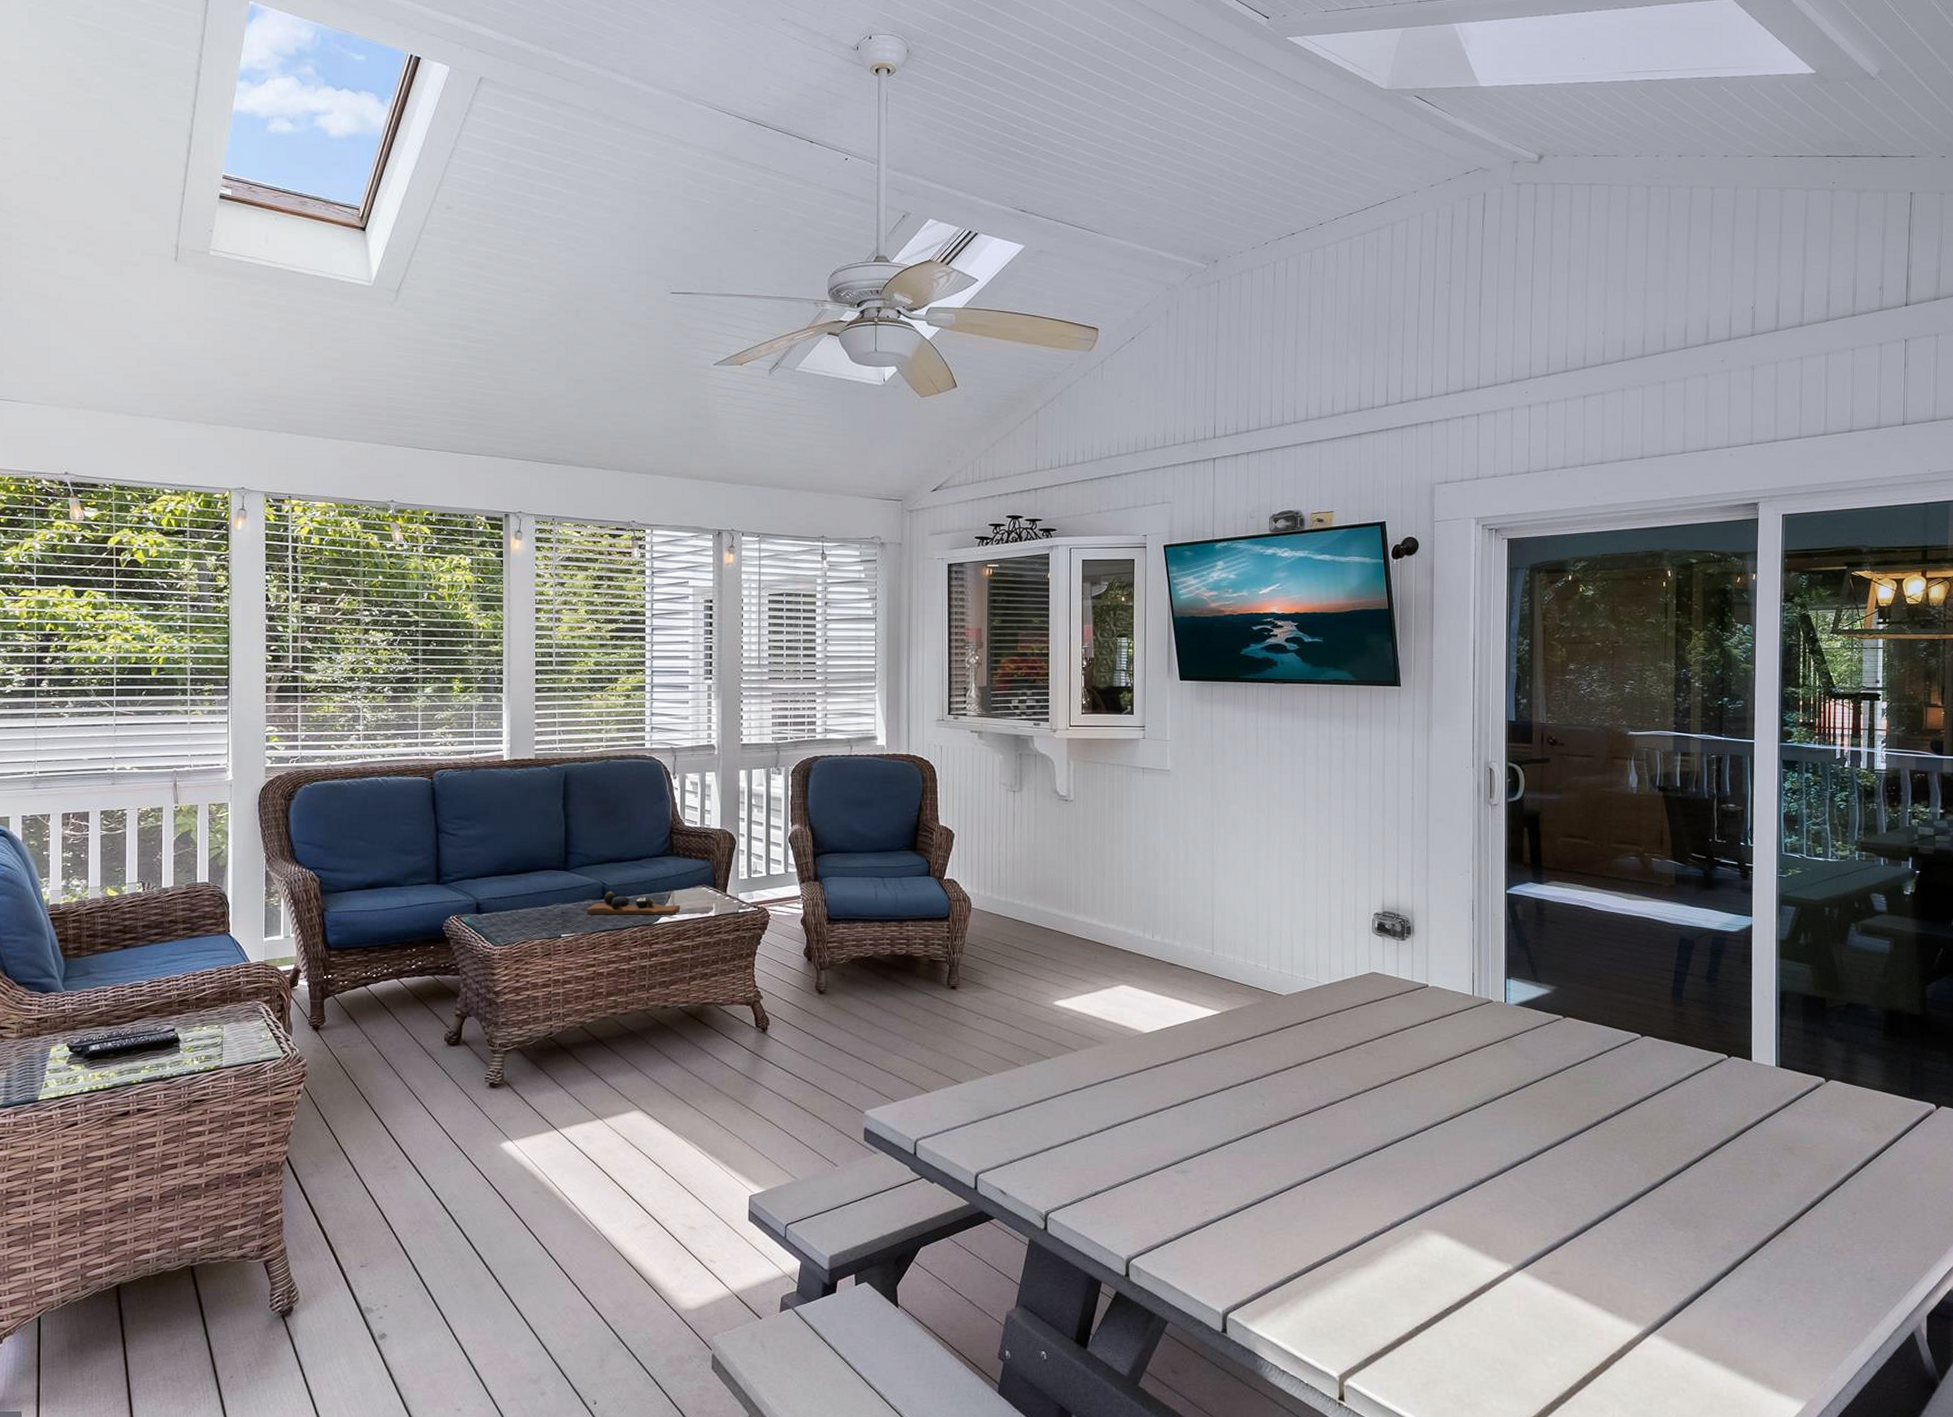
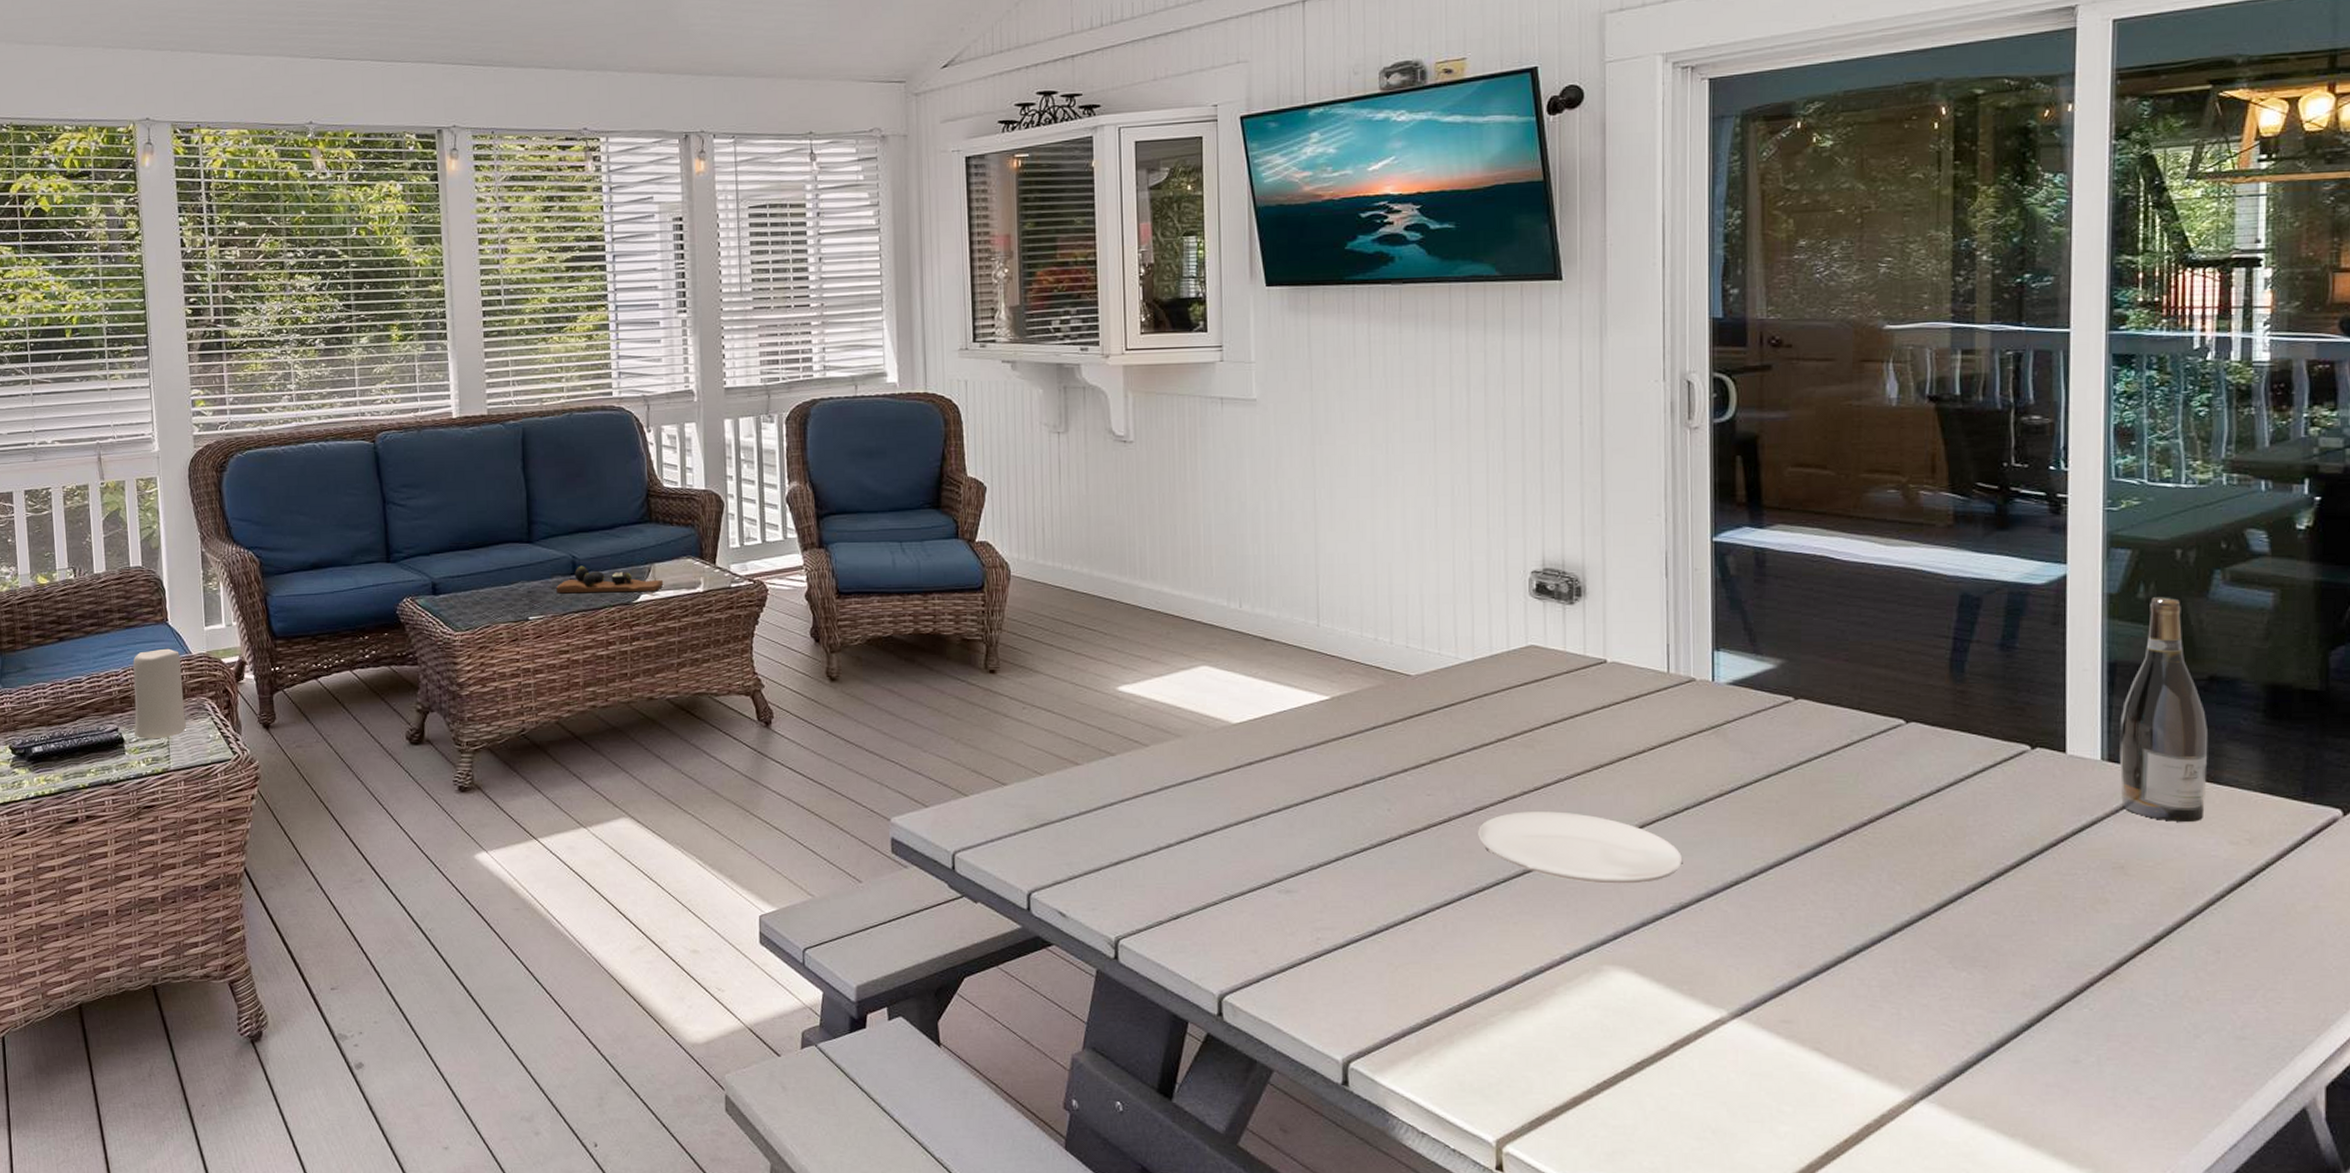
candle: none [189,957,241,1039] -> present [133,648,187,740]
plate: none [1331,1106,1482,1164] -> present [1478,811,1683,884]
wine bottle: none [1788,943,1847,1114] -> present [2119,597,2208,822]

